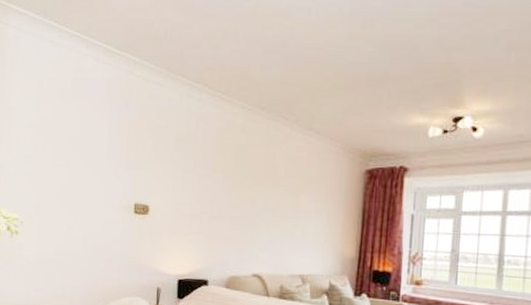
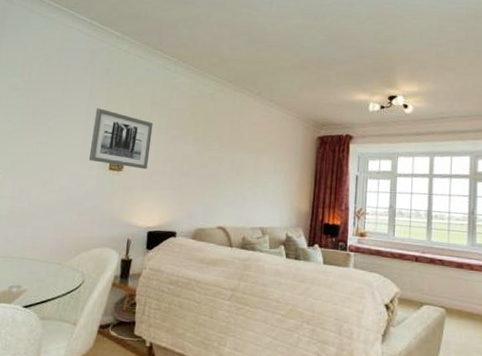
wall art: none [112,145,179,213] -> present [88,108,153,170]

